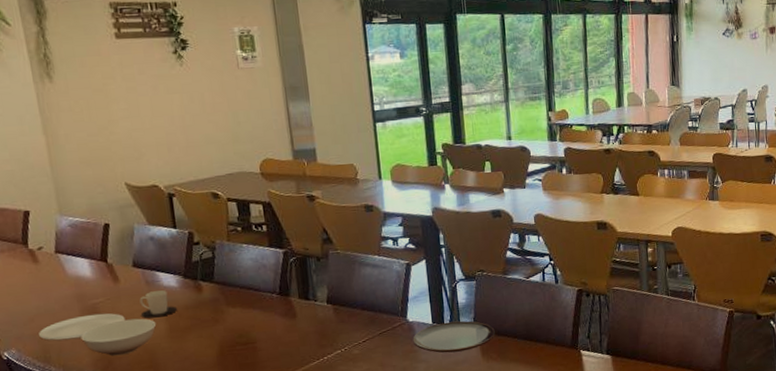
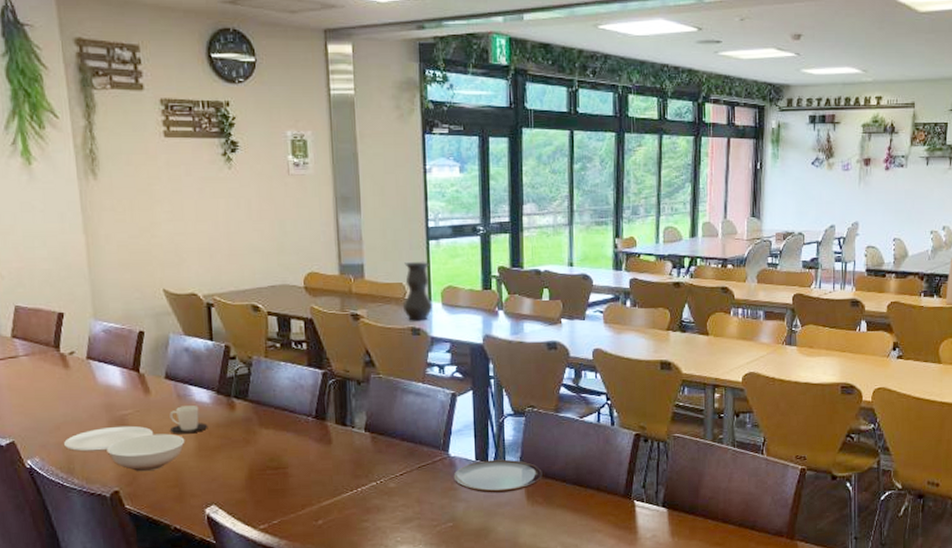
vase: none [354,143,384,199] -> present [402,262,433,321]

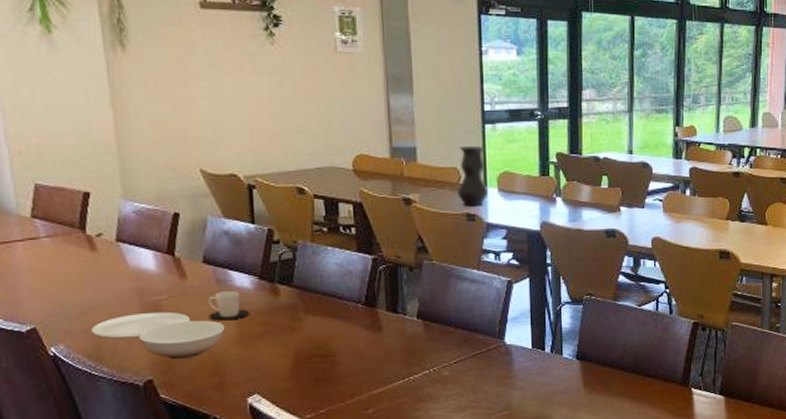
plate: present [453,459,542,493] -> none [509,347,600,381]

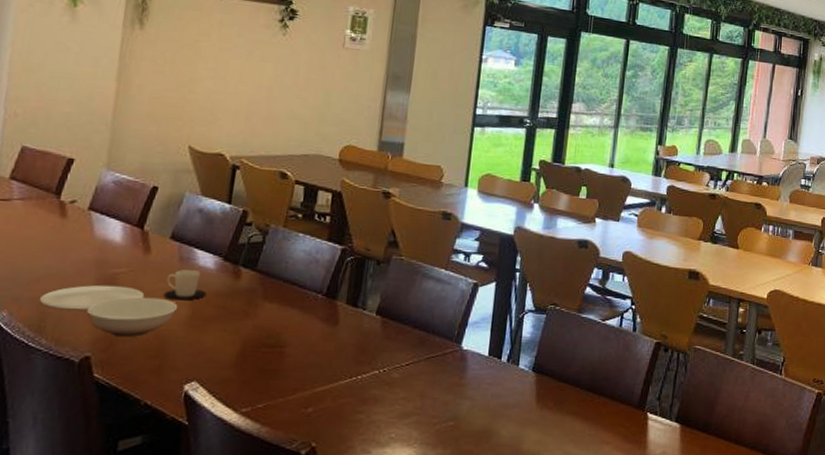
vase: present [457,146,489,207] -> none [436,146,472,206]

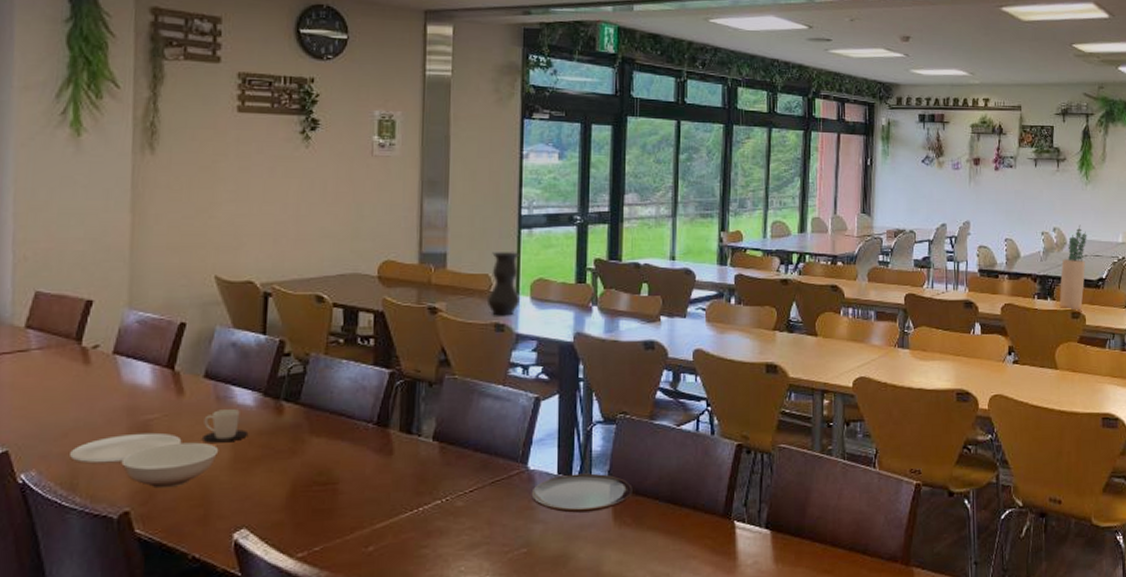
vase: none [436,146,472,206] -> present [486,252,521,316]
plate: none [462,356,556,393] -> present [531,473,633,513]

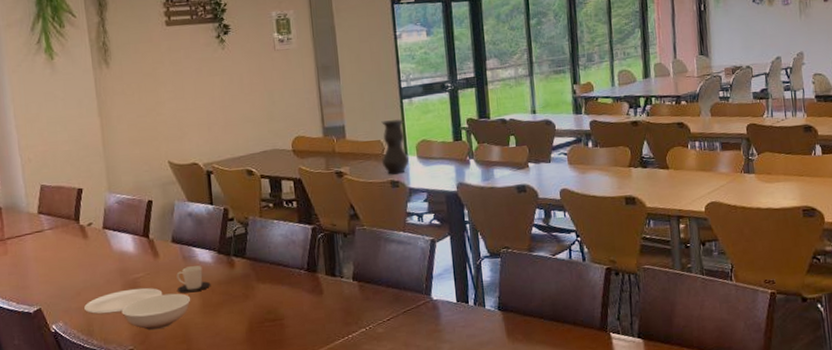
plate: present [531,473,633,513] -> none [437,299,521,333]

